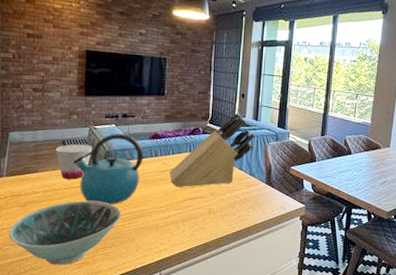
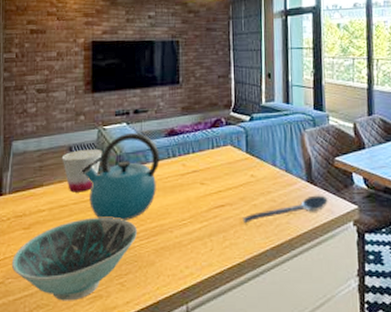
knife block: present [169,112,256,188] -> none [190,96,289,194]
spoon: none [211,195,282,214] -> present [242,195,328,224]

